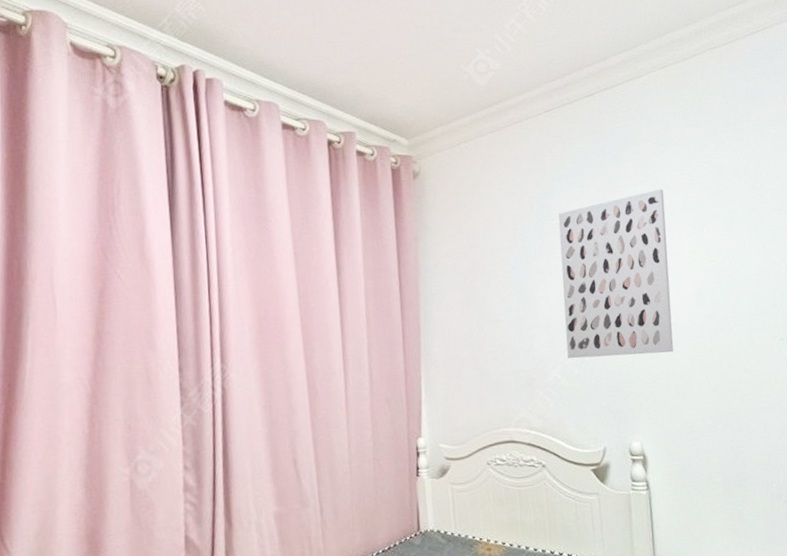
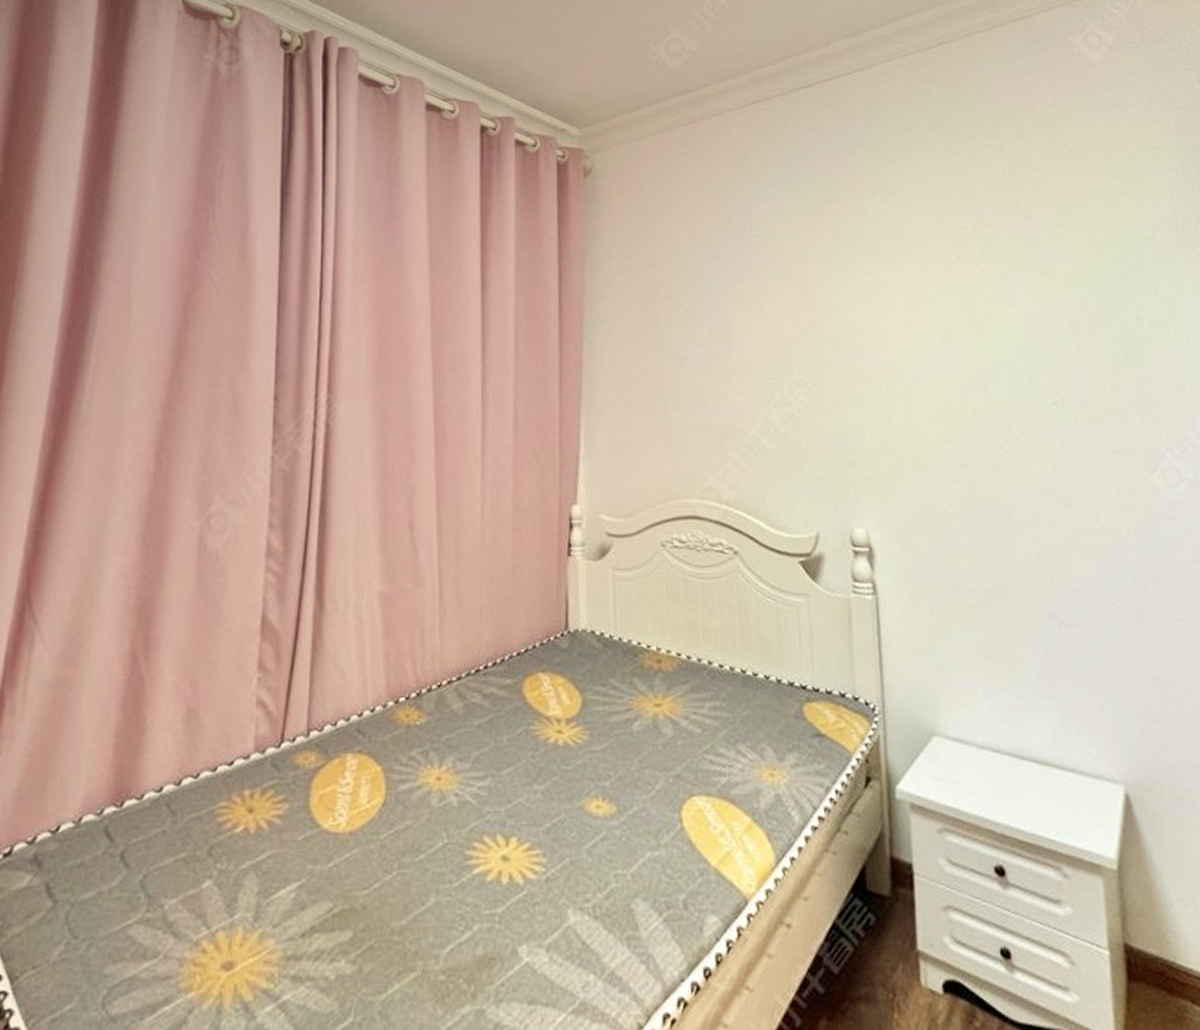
wall art: present [558,188,674,359] -> none [764,203,911,413]

